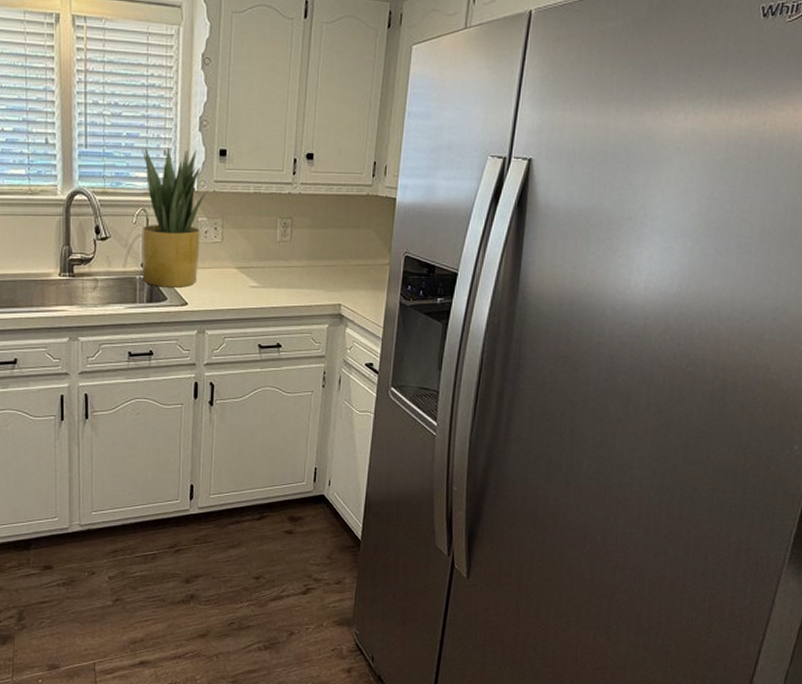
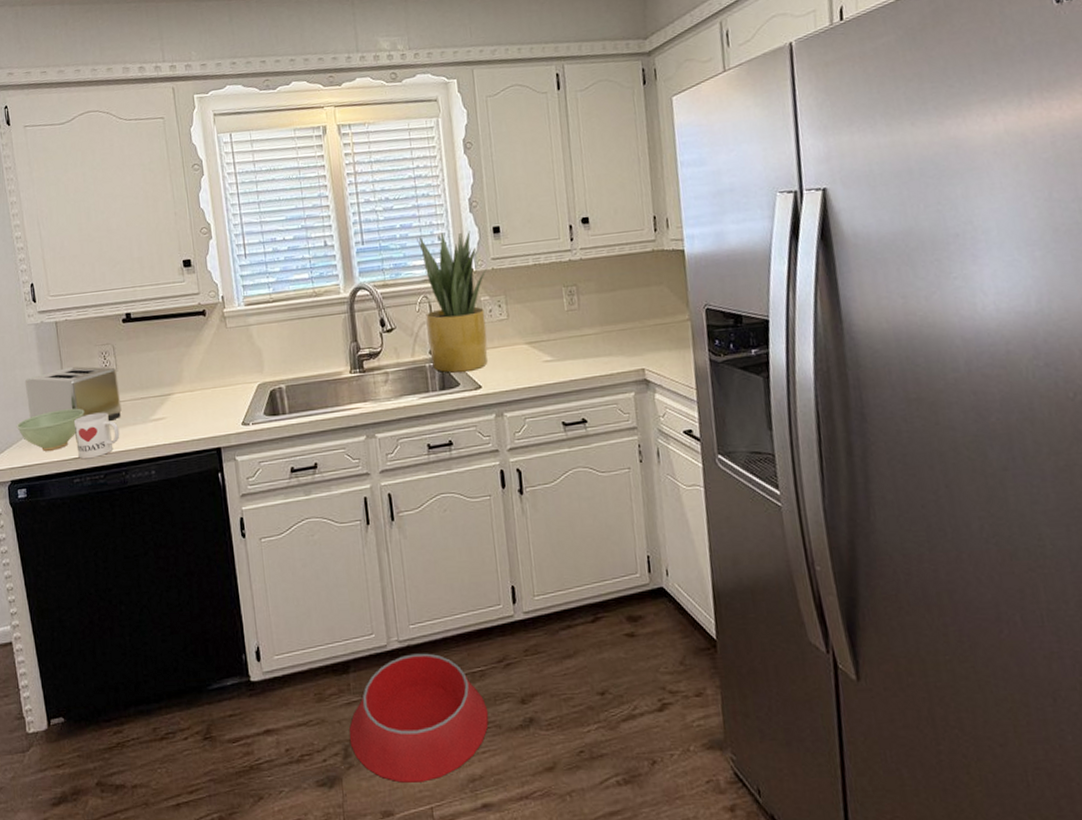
pet bowl: none [24,536,156,643] -> present [349,653,489,783]

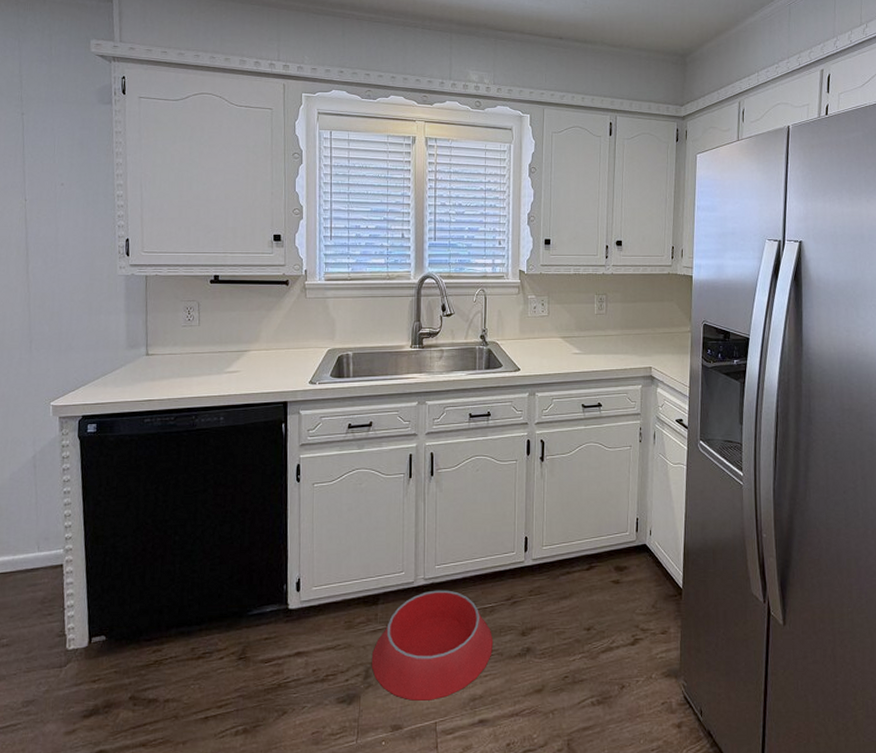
bowl: present [16,408,85,451] -> none [94,355,163,391]
toaster: present [24,366,122,421] -> none [108,317,200,369]
mug: present [73,412,120,460] -> none [151,361,195,402]
planter: present [415,231,488,373] -> none [480,239,537,356]

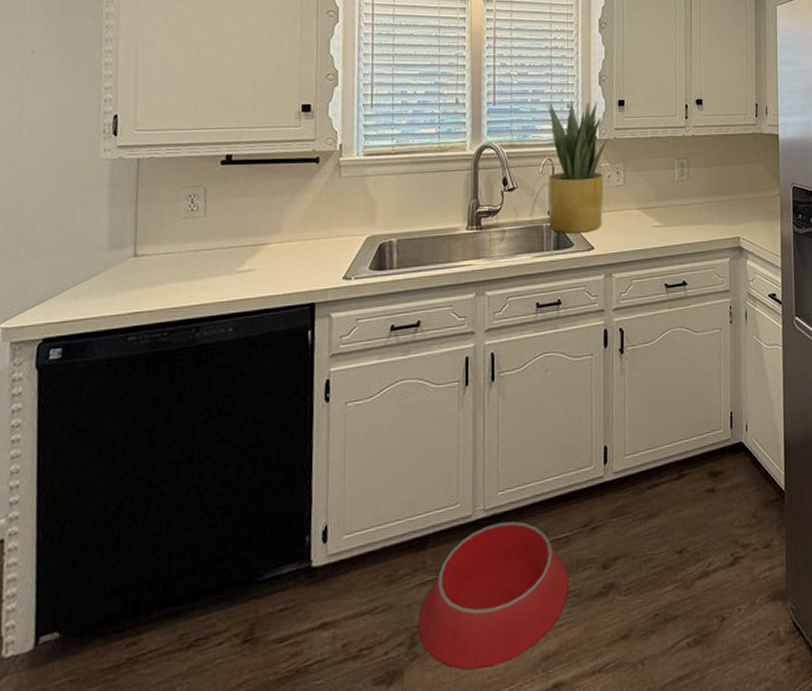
planter: none [480,239,537,356] -> present [546,101,610,234]

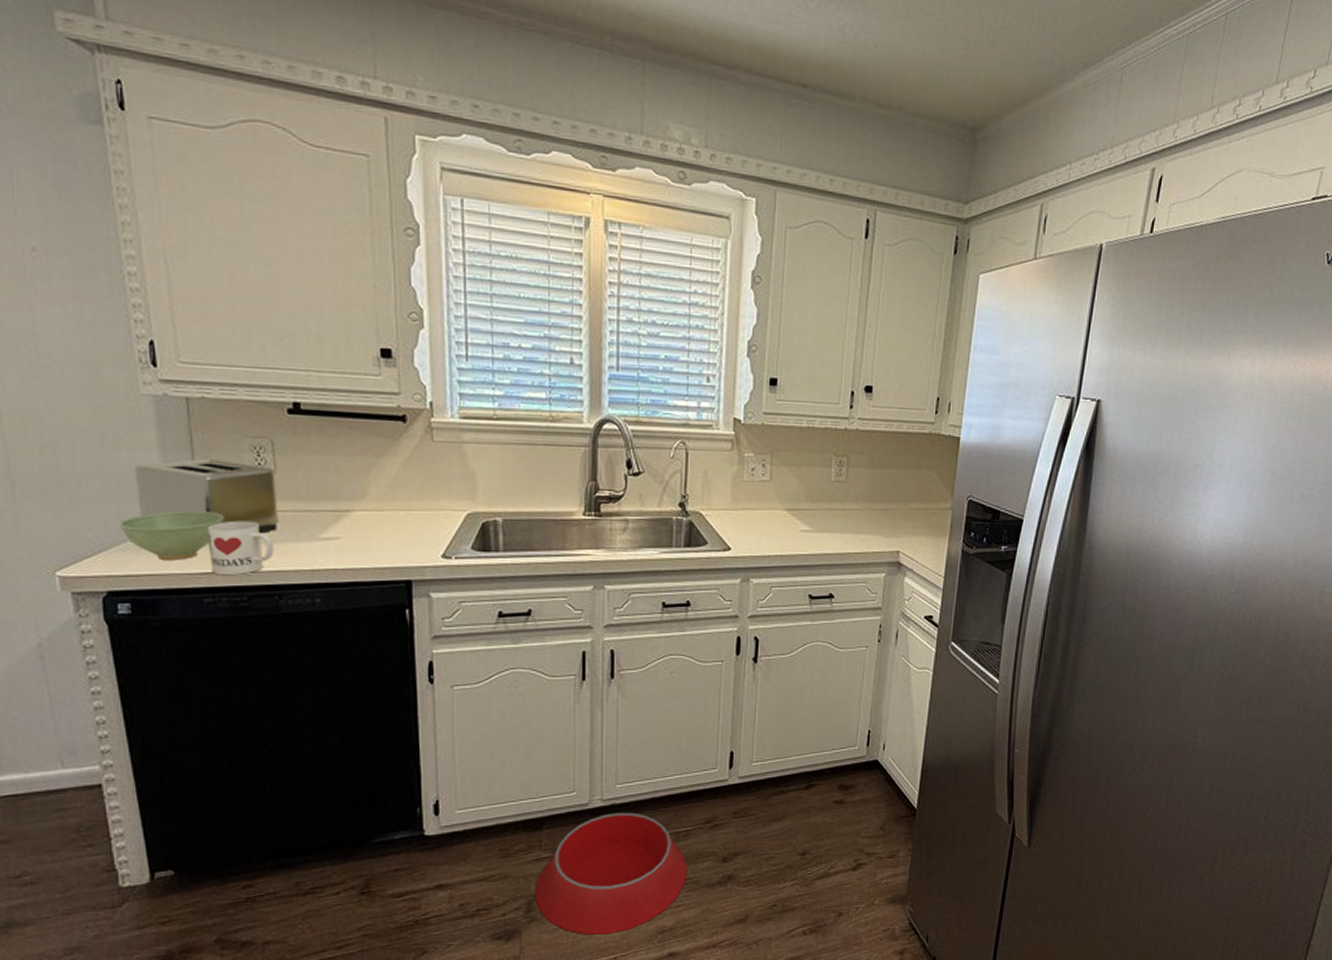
bowl: none [62,255,157,304] -> present [118,510,225,560]
toaster: none [83,208,205,271] -> present [134,458,279,533]
mug: none [138,261,197,314] -> present [207,520,274,576]
planter: present [546,101,610,234] -> none [679,374,757,531]

